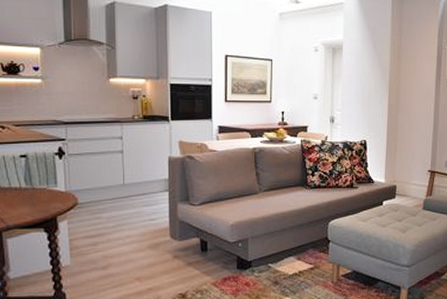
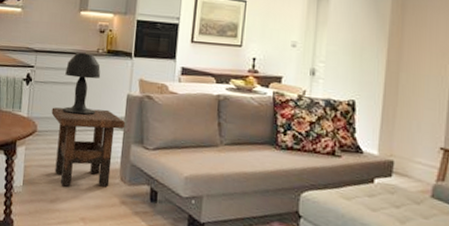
side table: none [91,173,170,252] -> present [51,107,126,187]
table lamp: none [101,122,140,183] -> present [62,53,101,116]

